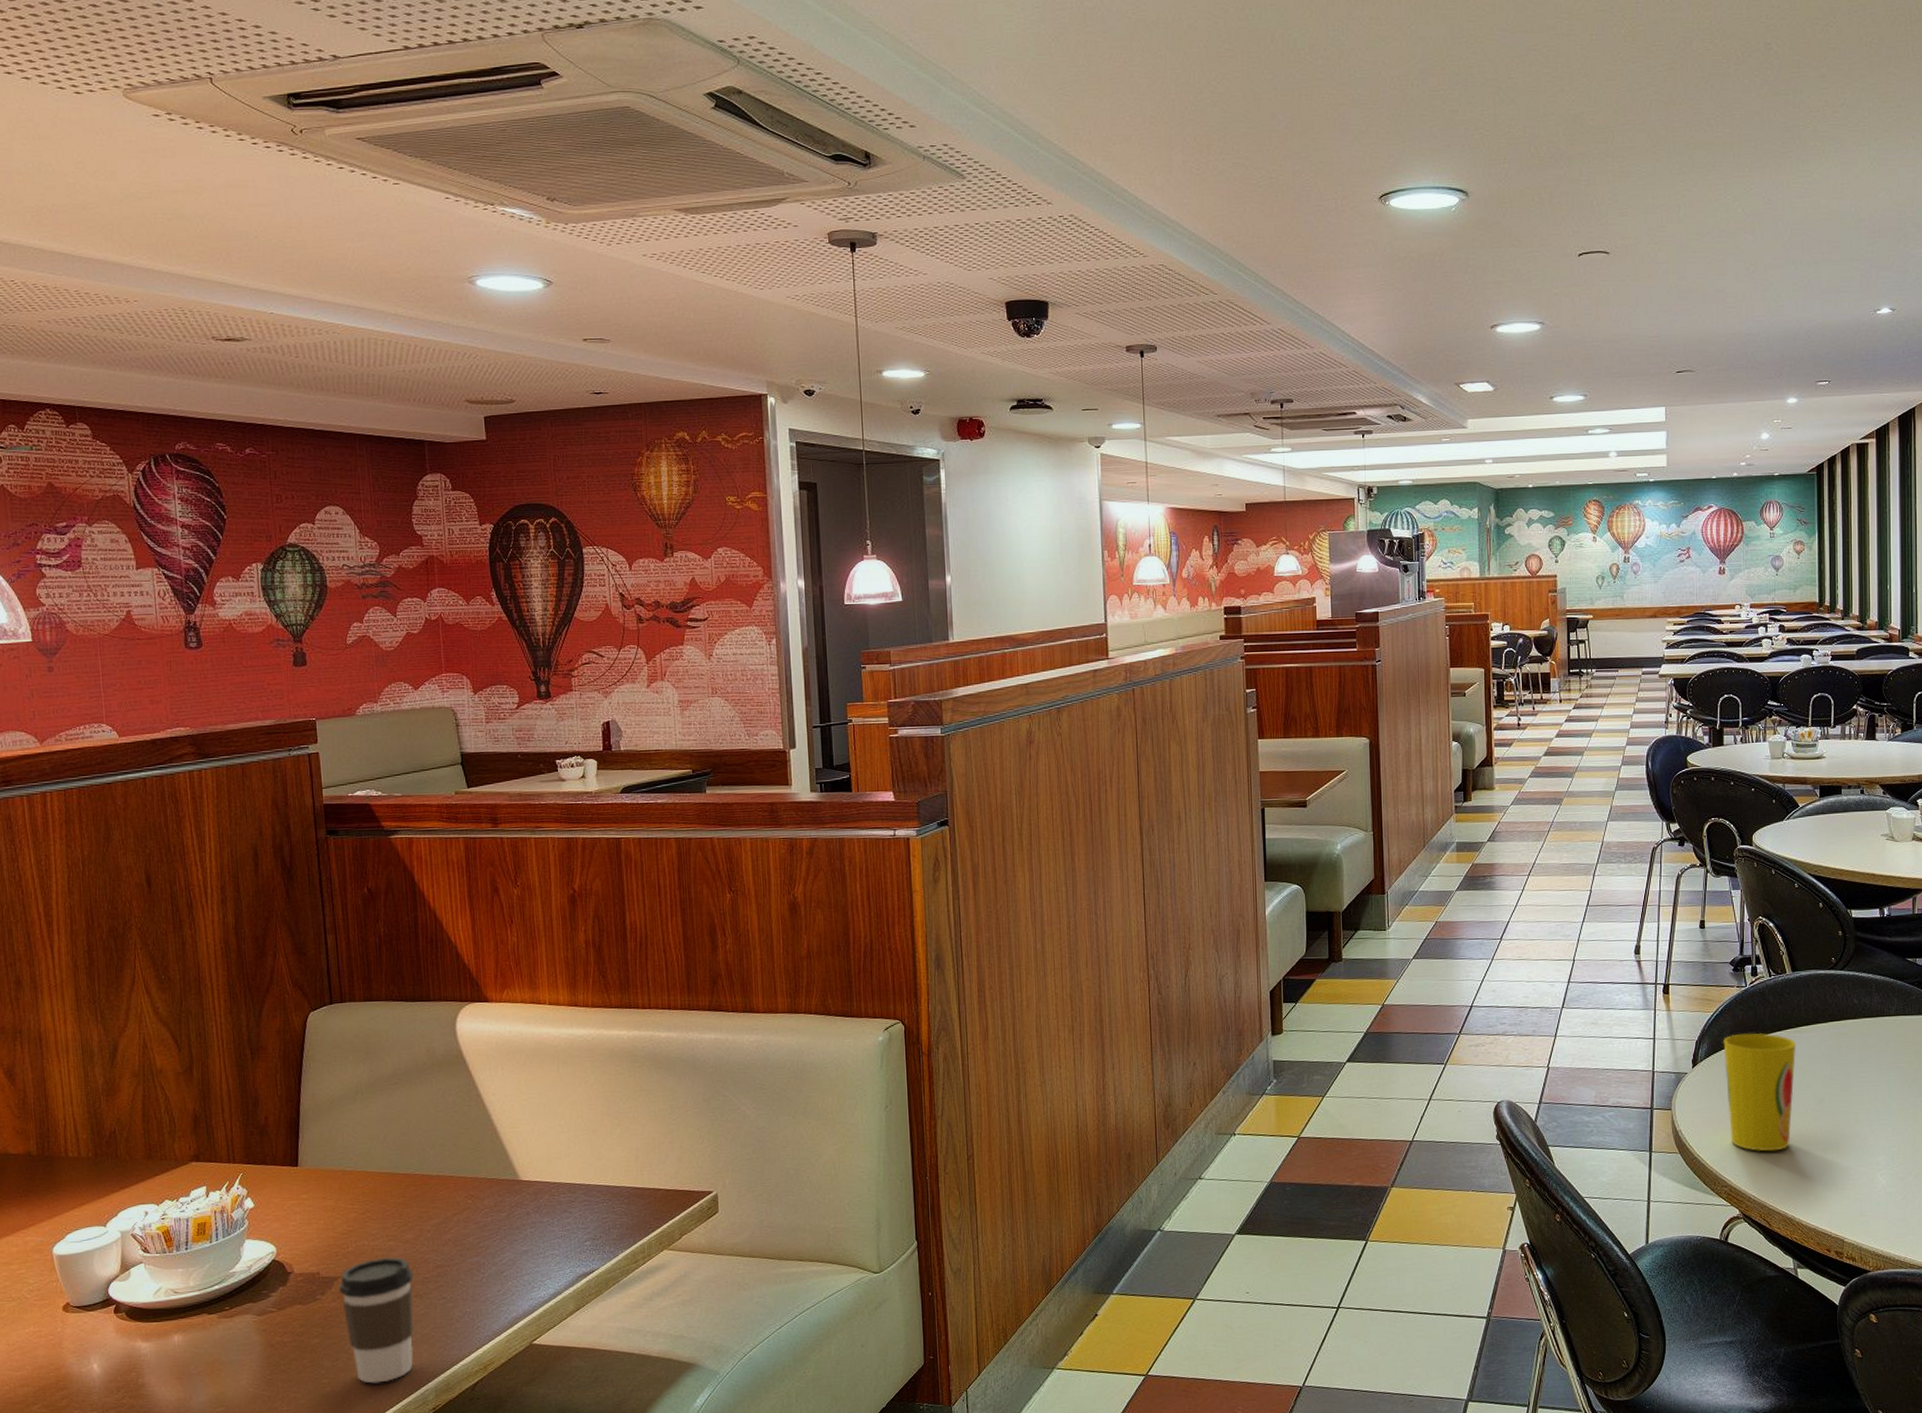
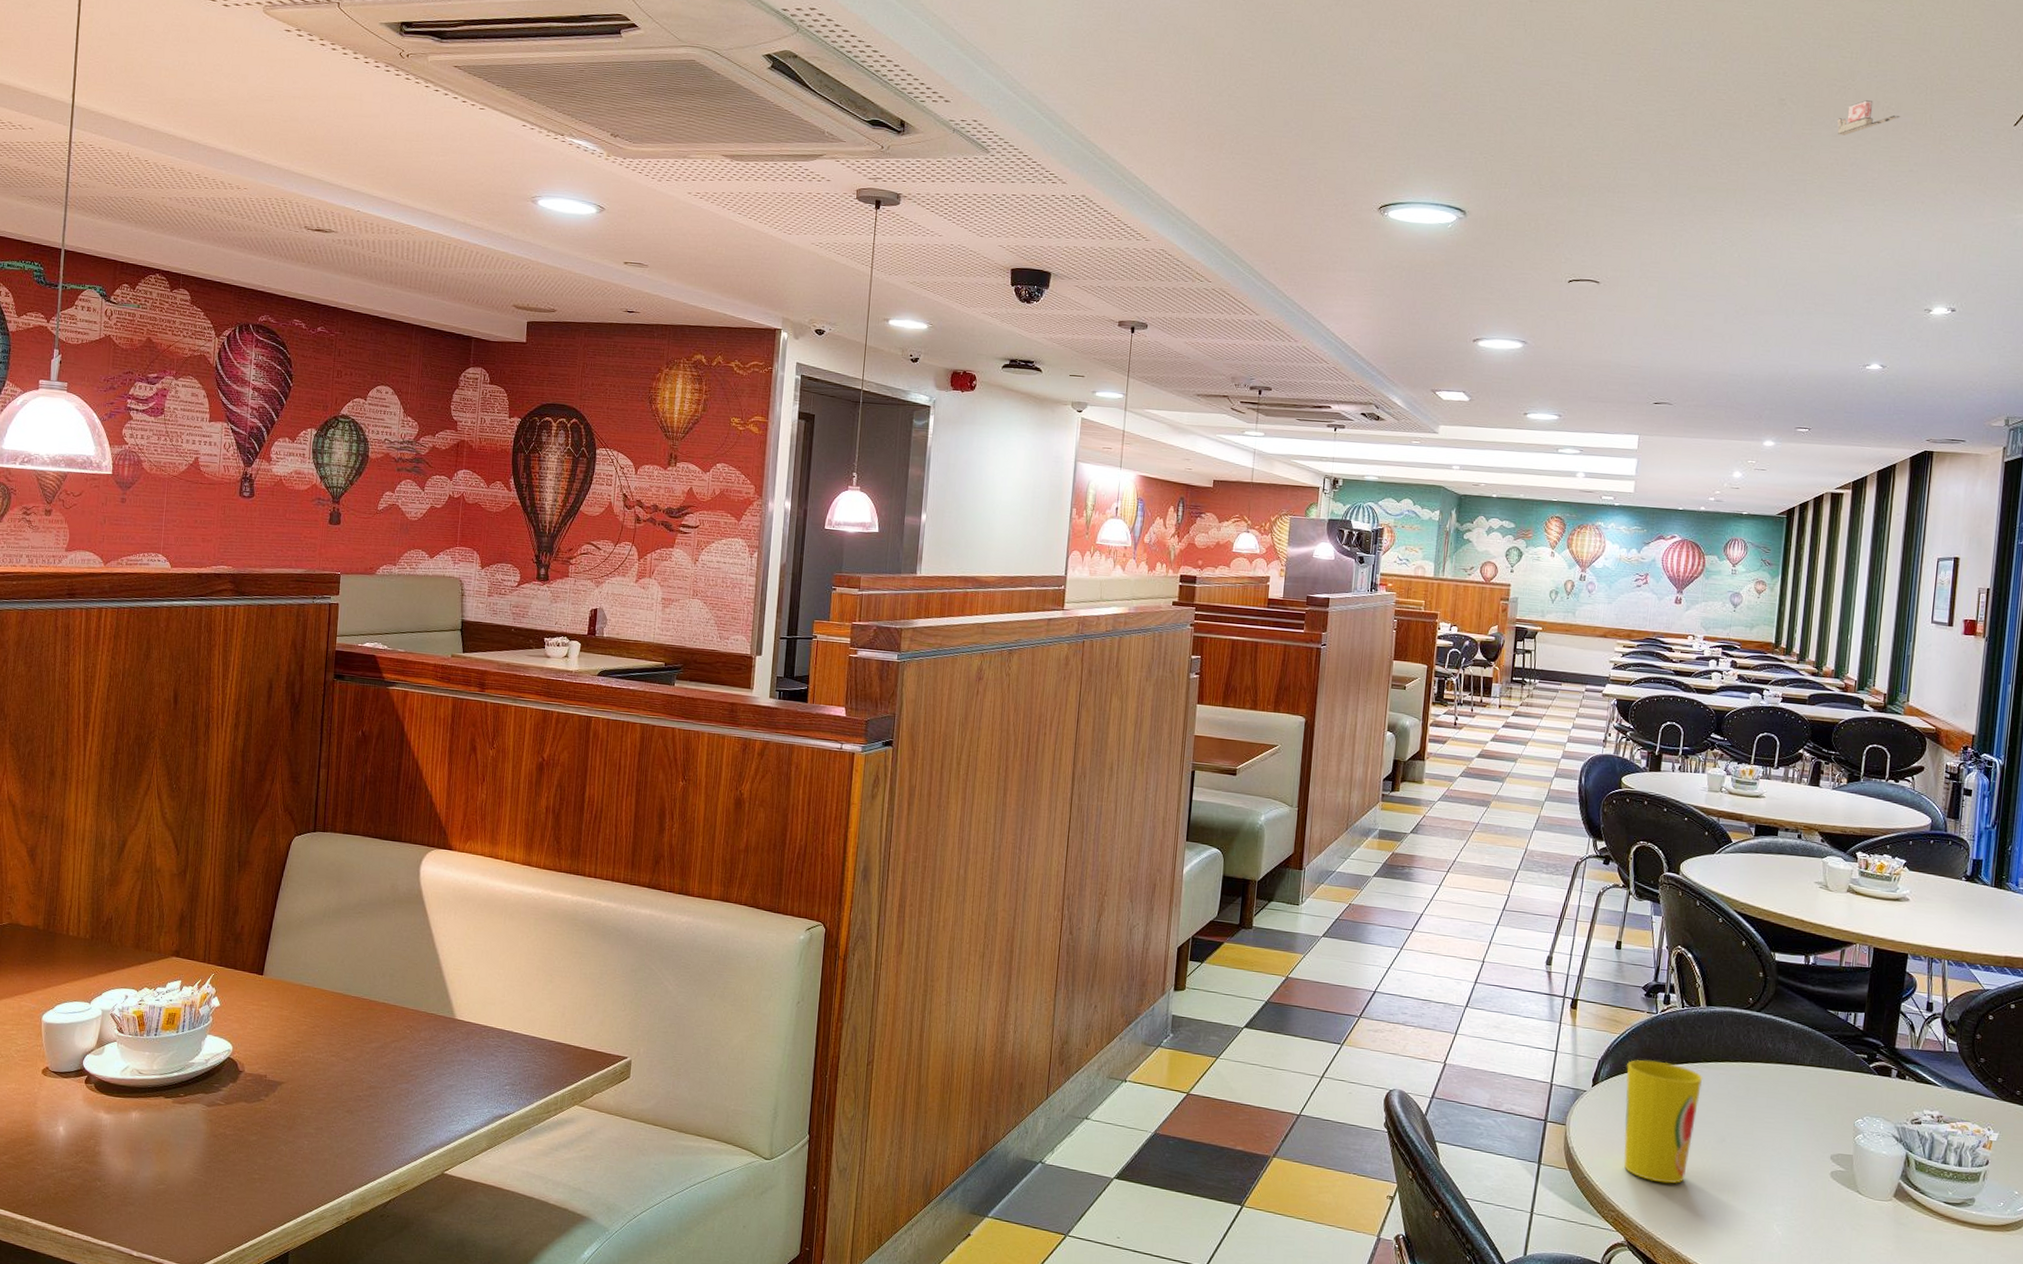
coffee cup: present [339,1257,415,1384] -> none [281,1071,349,1187]
tape dispenser: none [1823,37,1884,76] -> present [1836,100,1901,136]

